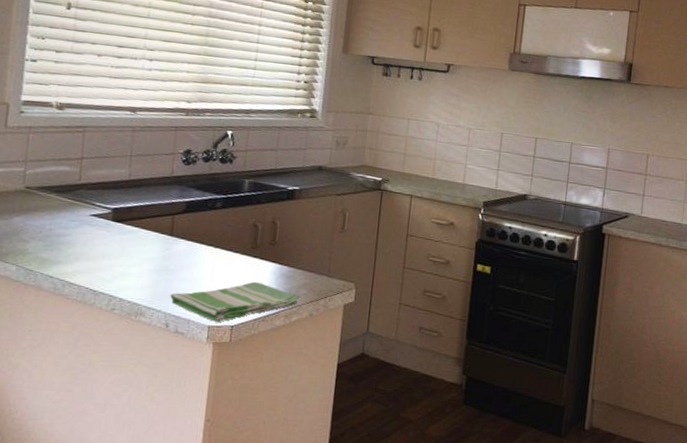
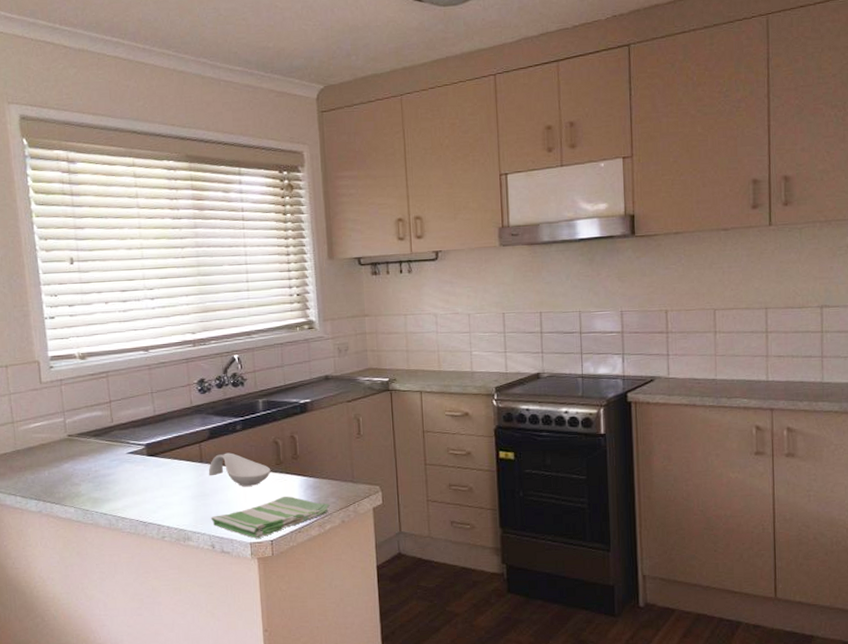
spoon rest: none [176,229,245,267] -> present [208,452,271,486]

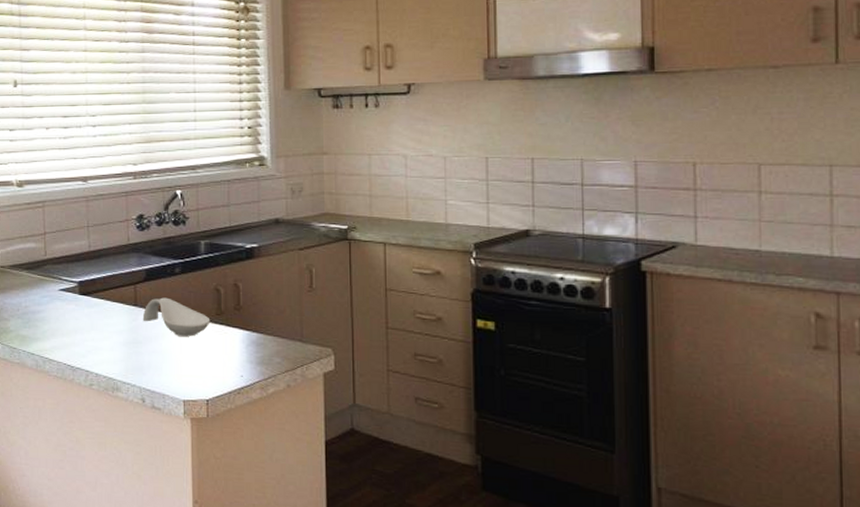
dish towel: present [211,496,330,538] -> none [143,350,274,396]

